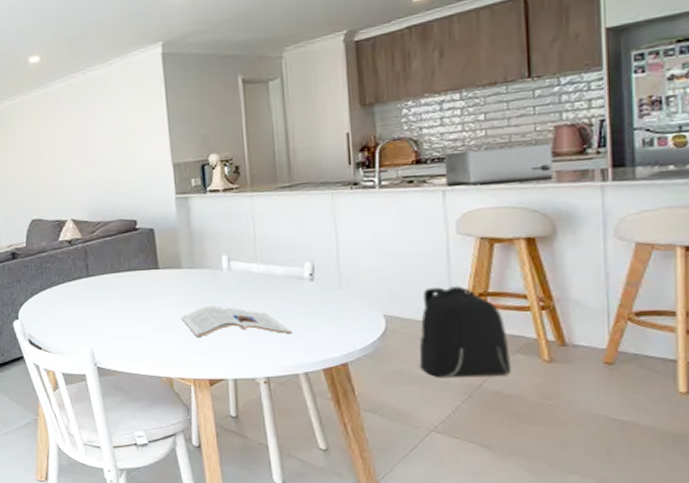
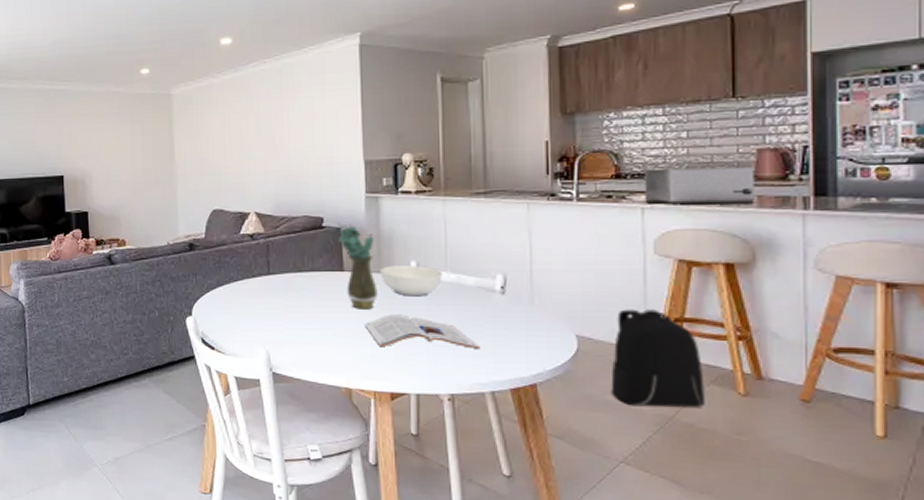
vase: none [150,223,192,304] -> present [337,222,378,310]
bowl: none [193,259,253,289] -> present [380,265,443,297]

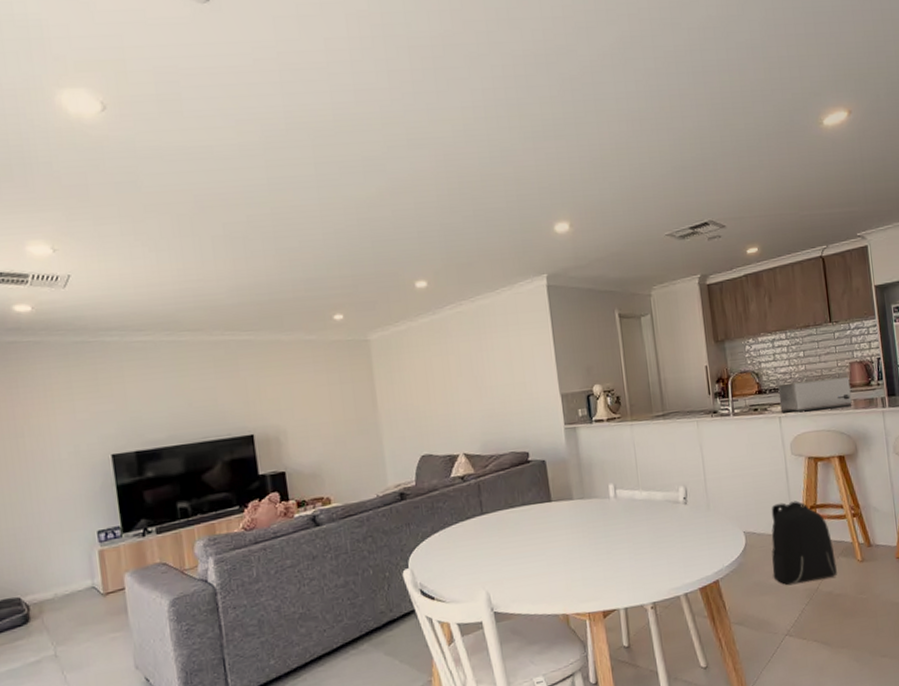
vase: present [337,222,378,310] -> none [542,455,584,537]
magazine: present [364,314,481,350] -> none [574,535,673,570]
bowl: present [380,265,443,297] -> none [583,487,637,518]

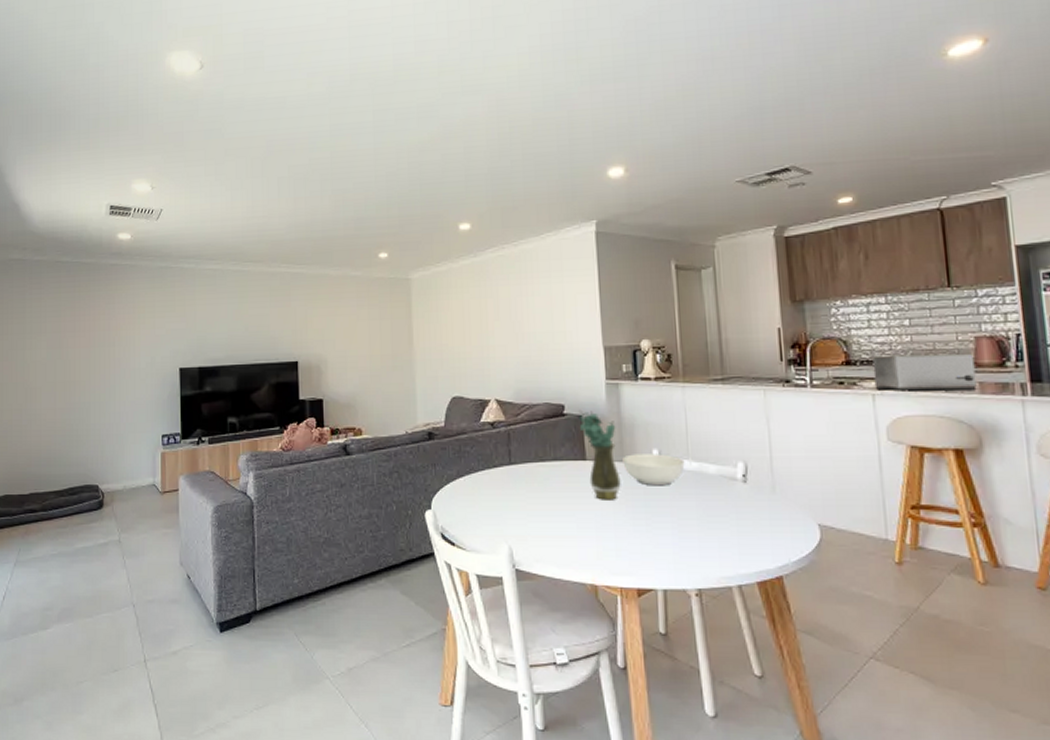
vase: none [542,455,584,537] -> present [578,409,621,500]
bowl: none [583,487,637,518] -> present [623,454,685,486]
backpack: present [771,500,837,585] -> none [855,496,947,598]

